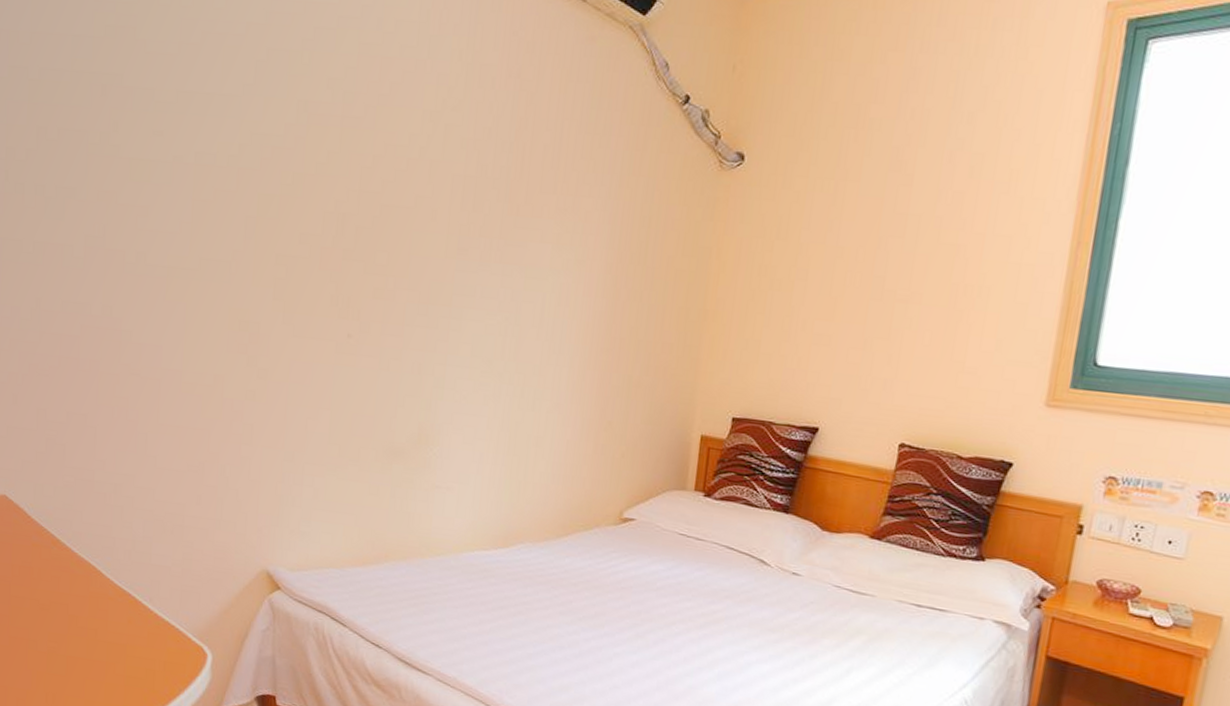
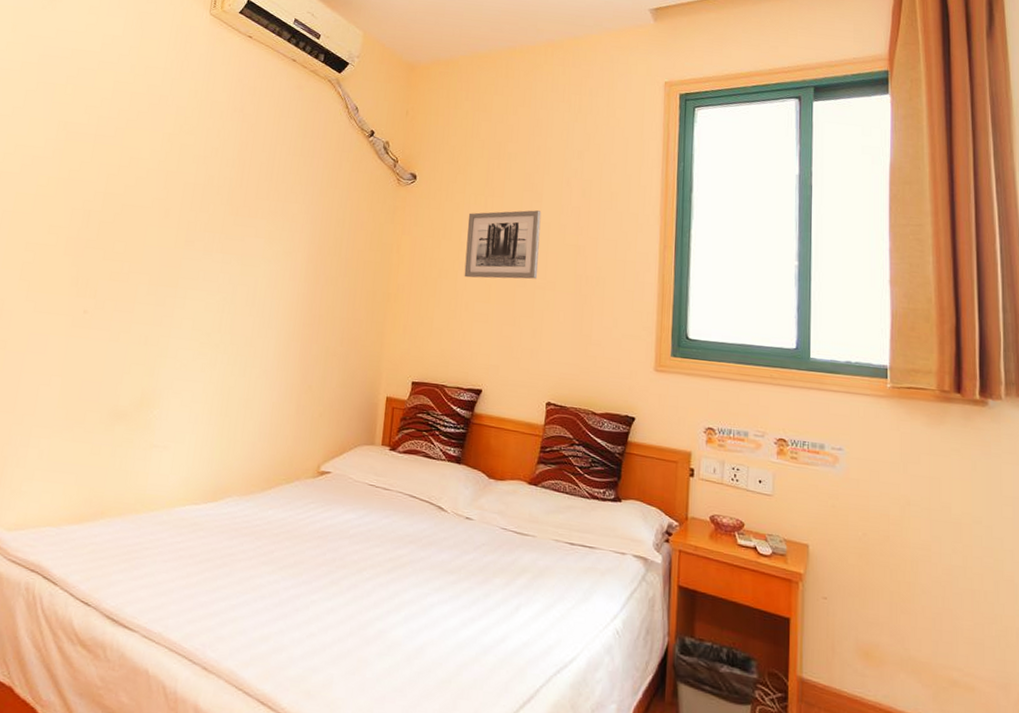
wall art: none [802,197,911,290] -> present [464,210,542,279]

